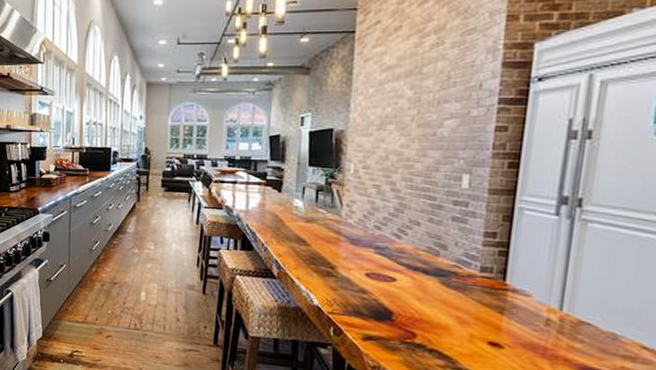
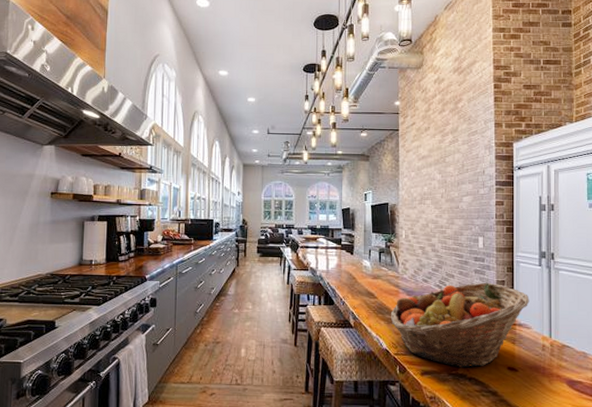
fruit basket: none [326,233,534,338] -> present [390,282,530,368]

